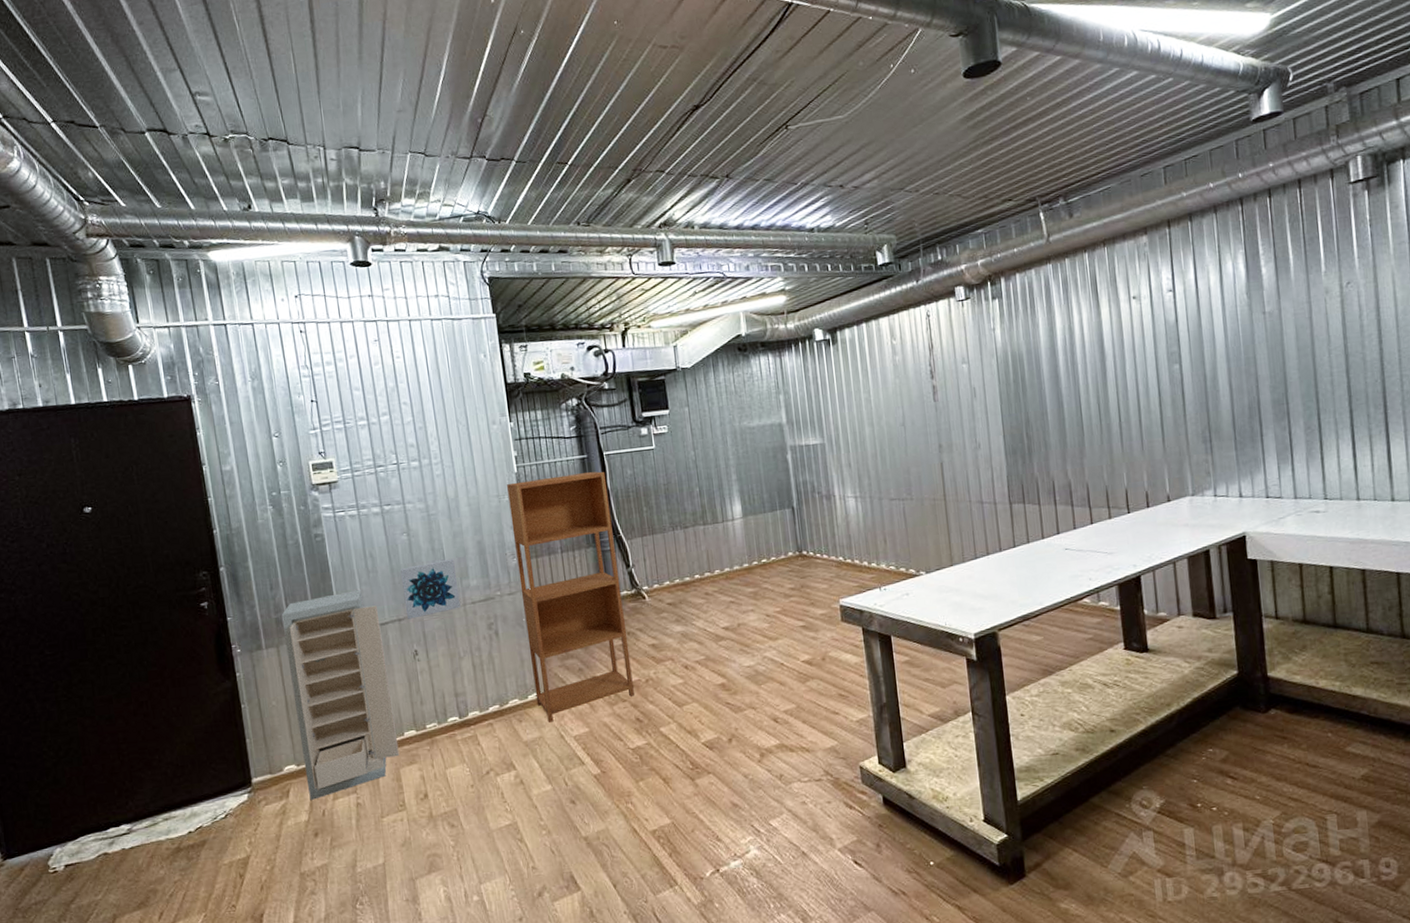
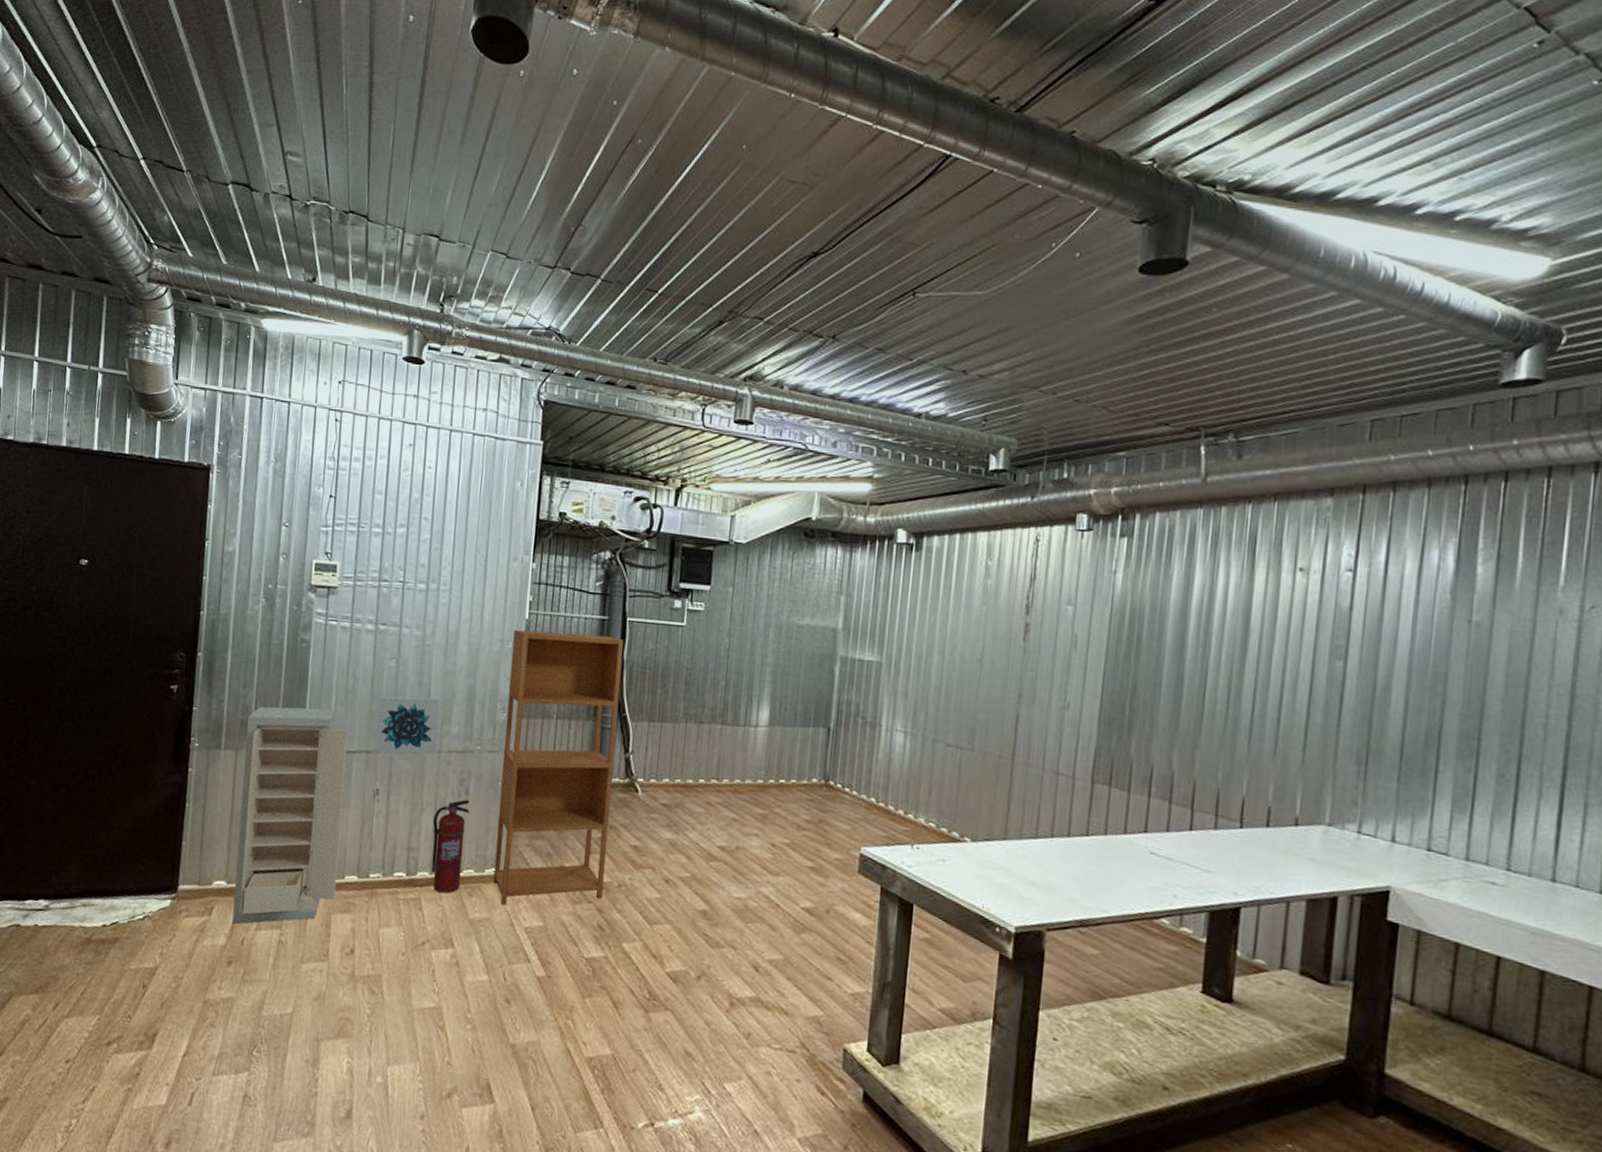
fire extinguisher: none [472,639,509,726] -> present [431,799,470,894]

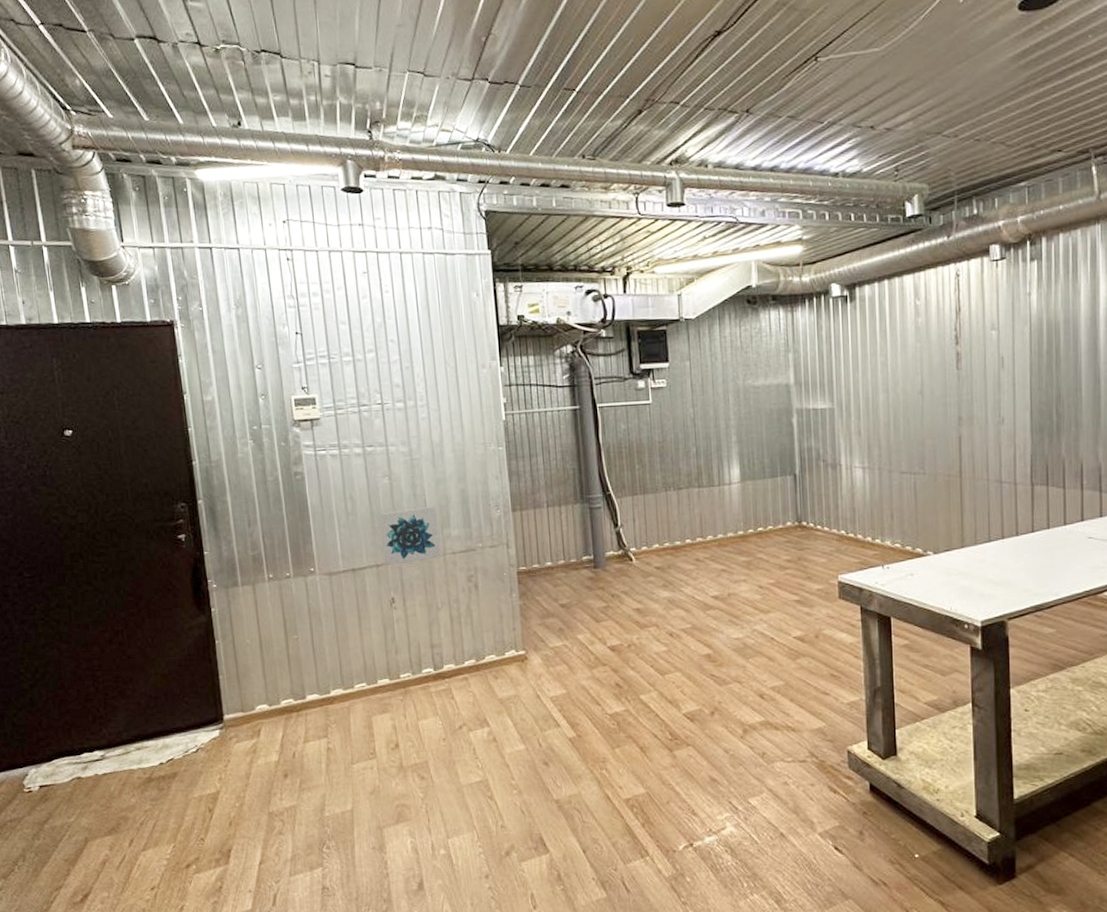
storage cabinet: present [232,706,348,925] -> none [258,532,372,741]
fire extinguisher: present [431,799,470,894] -> none [450,592,484,680]
bookcase: present [493,629,624,906] -> none [494,423,615,681]

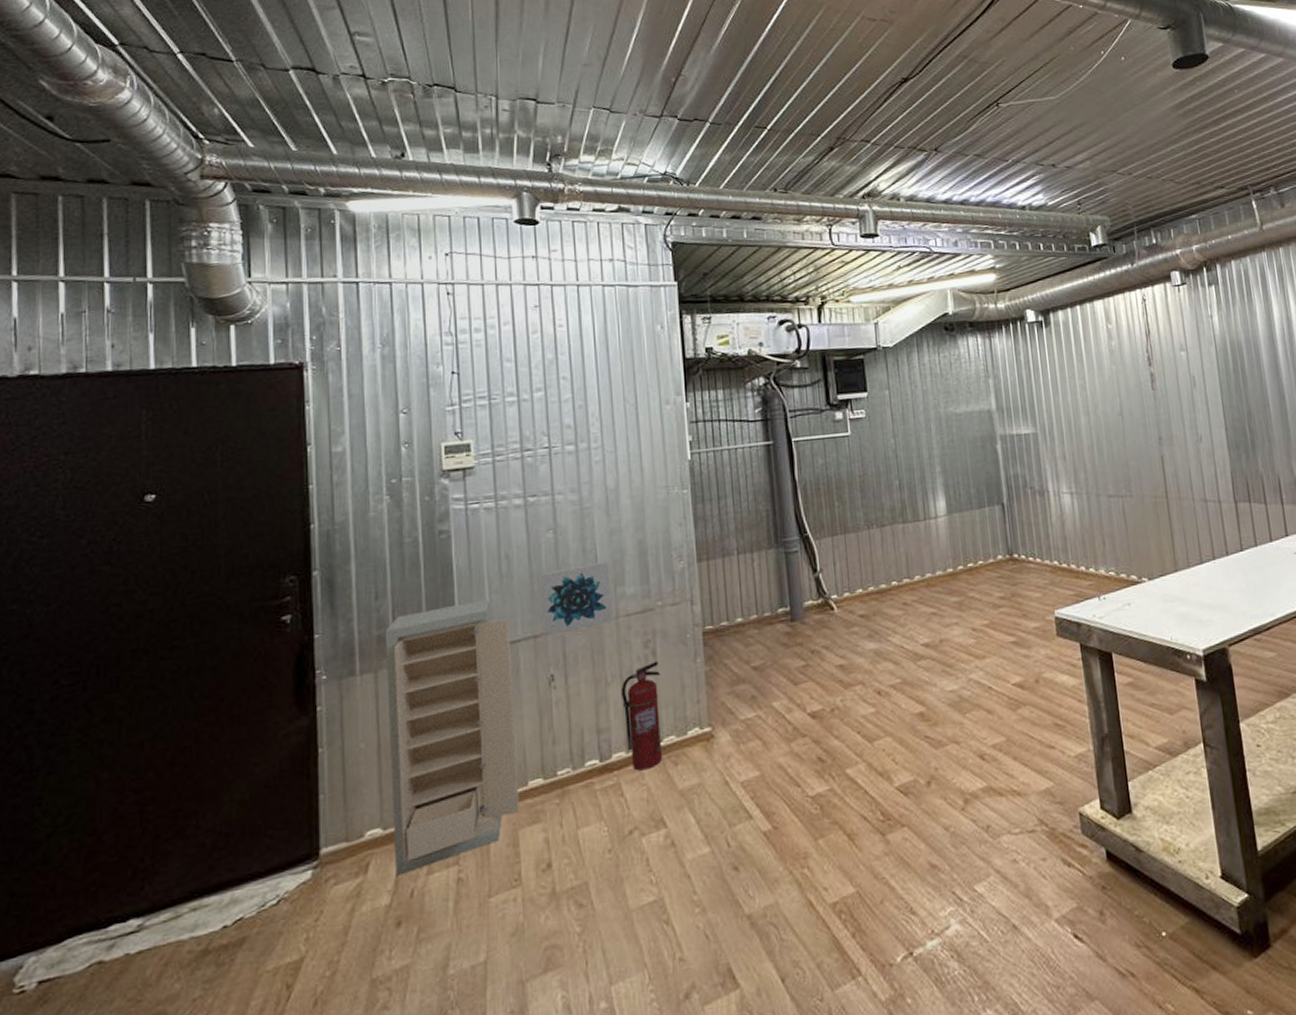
storage cabinet: none [258,532,372,741] -> present [385,599,520,876]
fire extinguisher: none [450,592,484,680] -> present [621,660,662,771]

